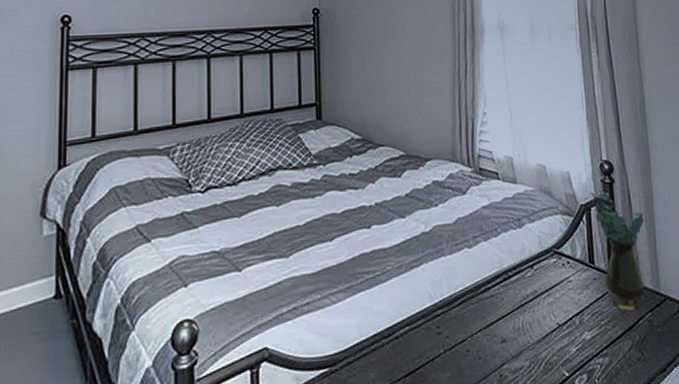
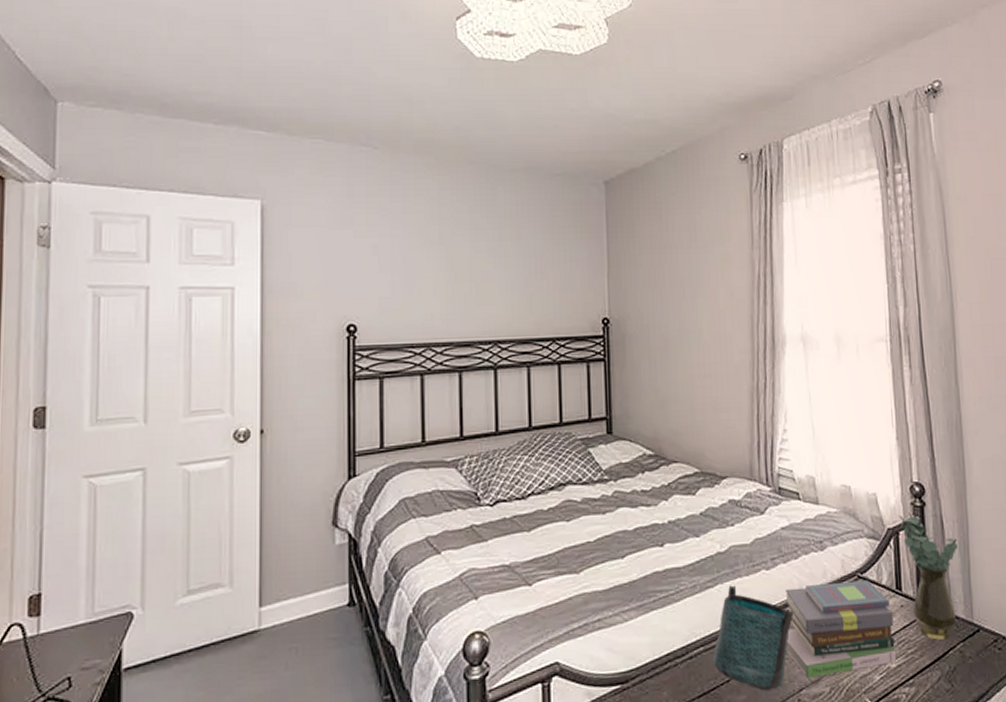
storage basket: none [418,264,495,368] -> present [712,585,794,691]
books: none [486,255,591,353] -> present [785,580,896,678]

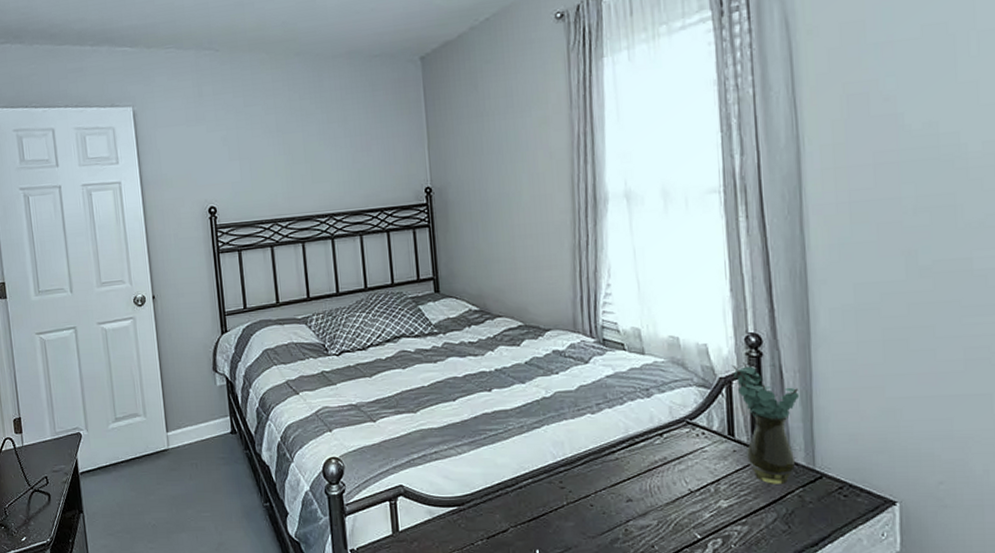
storage basket: present [712,585,794,691] -> none [541,426,620,520]
books: present [785,580,896,678] -> none [611,426,727,511]

